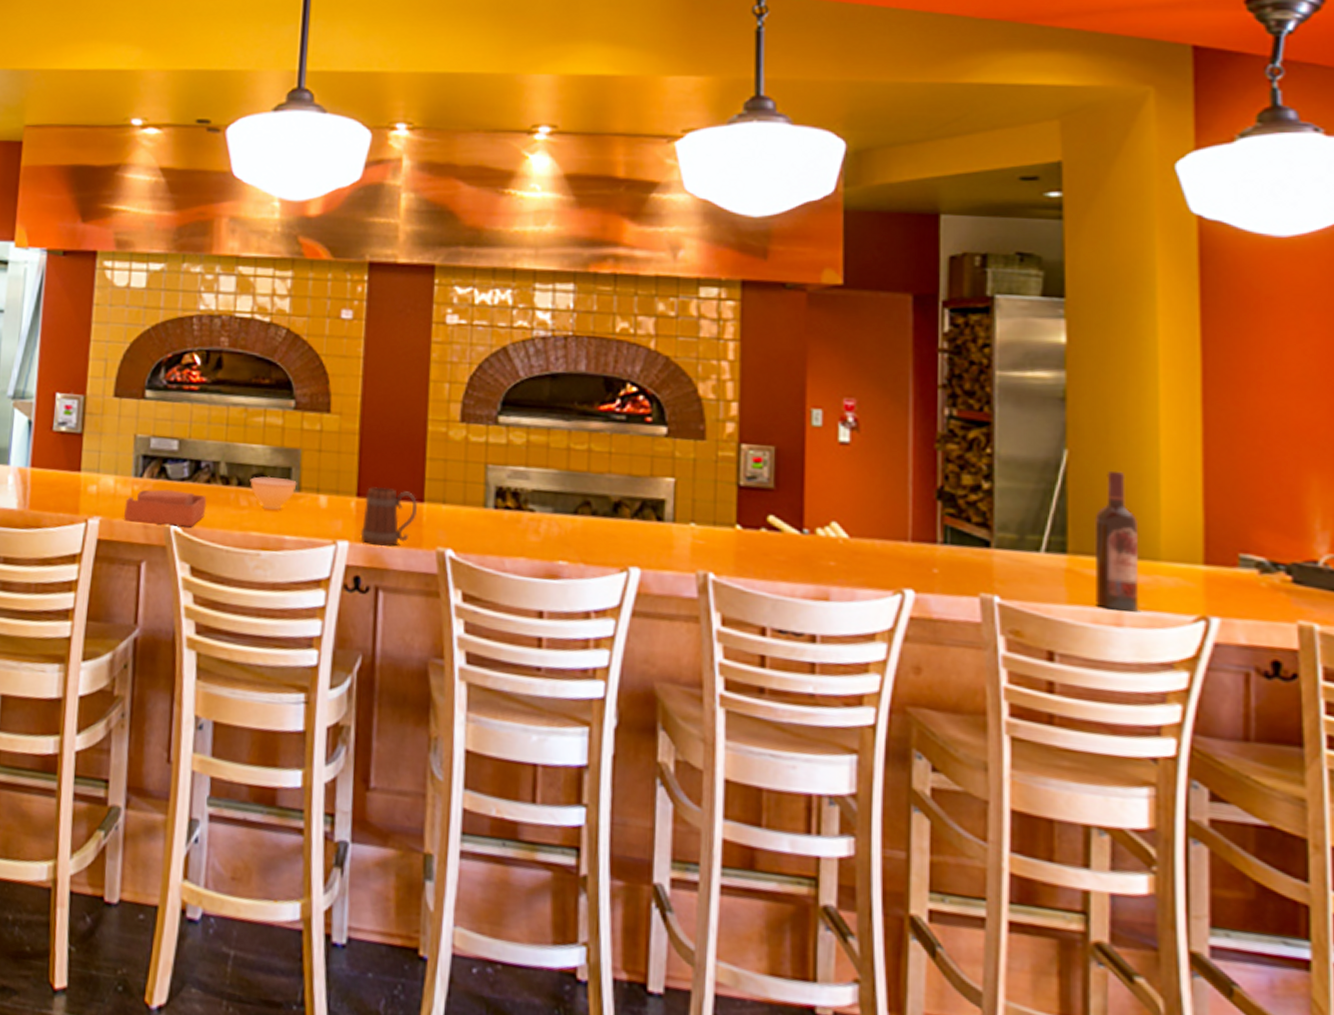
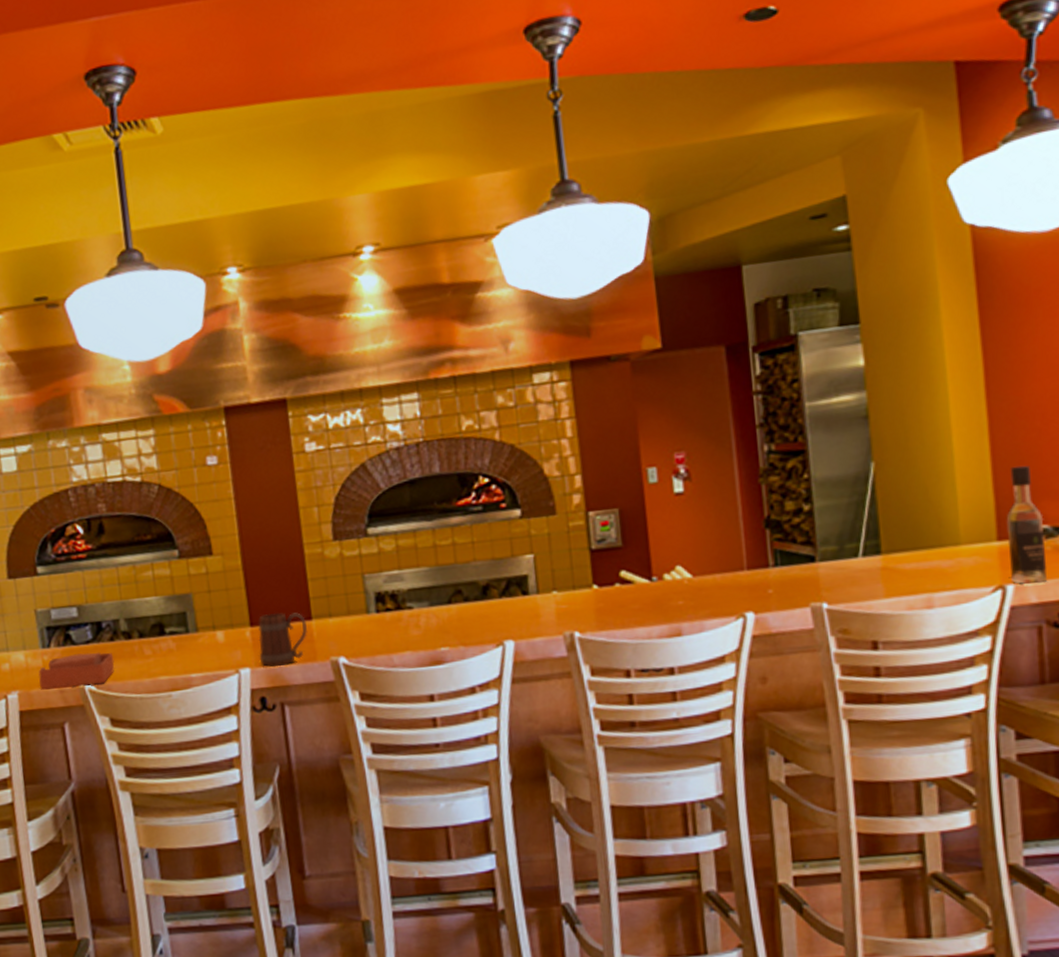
bowl: present [250,476,297,510] -> none [149,622,194,654]
wine bottle: present [1094,470,1139,612] -> none [902,472,946,595]
bottle: none [1215,484,1261,623] -> present [1006,465,1047,584]

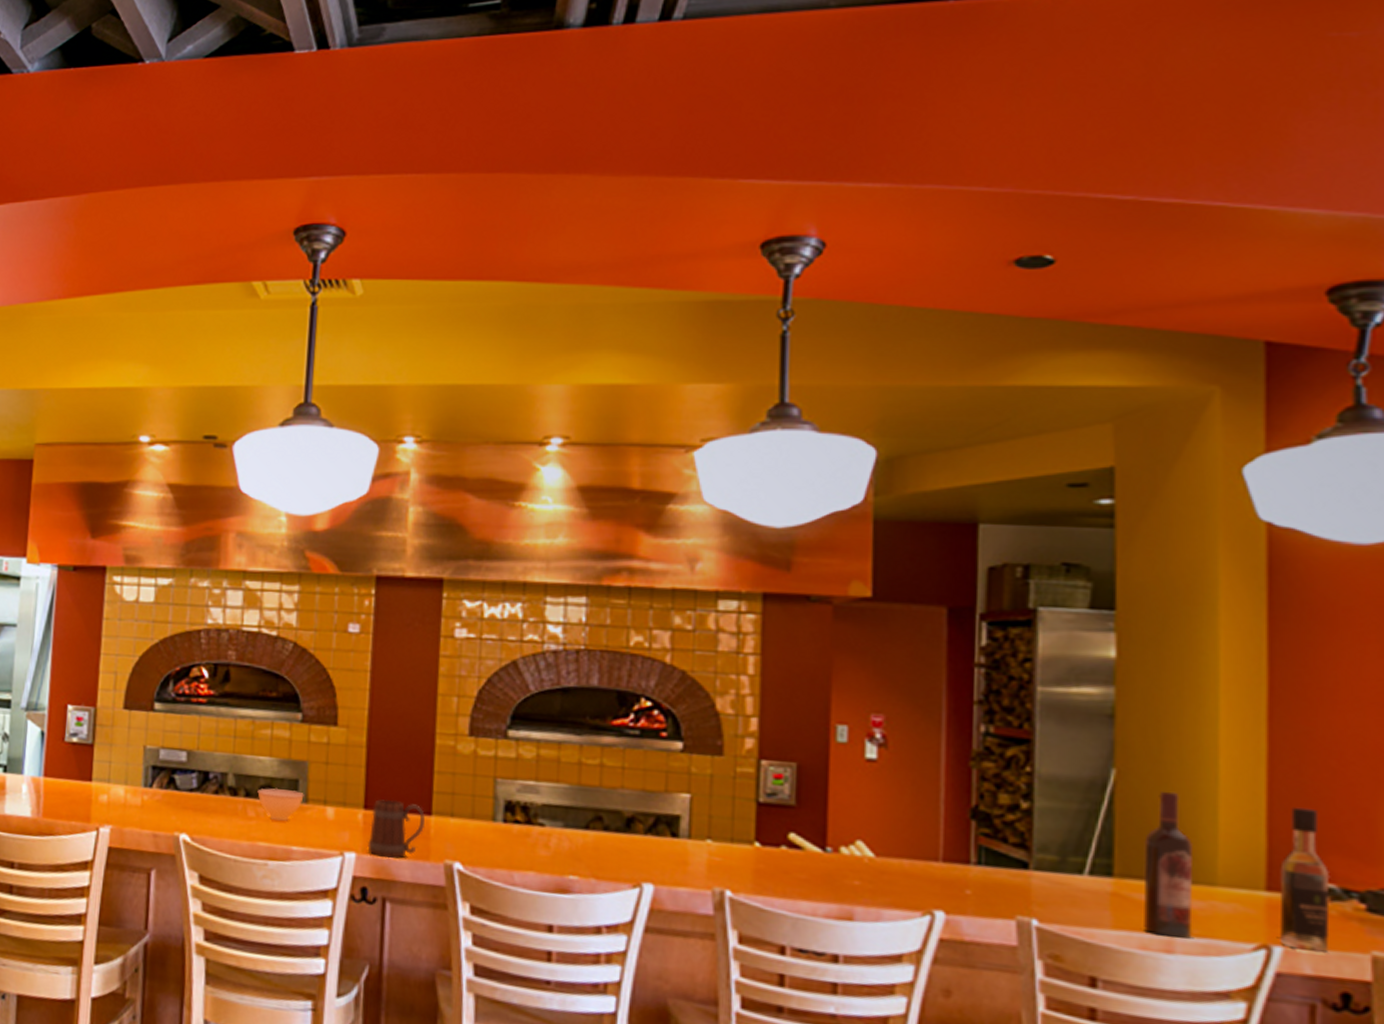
napkin holder: present [38,652,115,690] -> none [134,799,215,837]
bowl: none [149,622,194,654] -> present [257,787,304,821]
wine bottle: none [902,472,946,595] -> present [1143,791,1193,939]

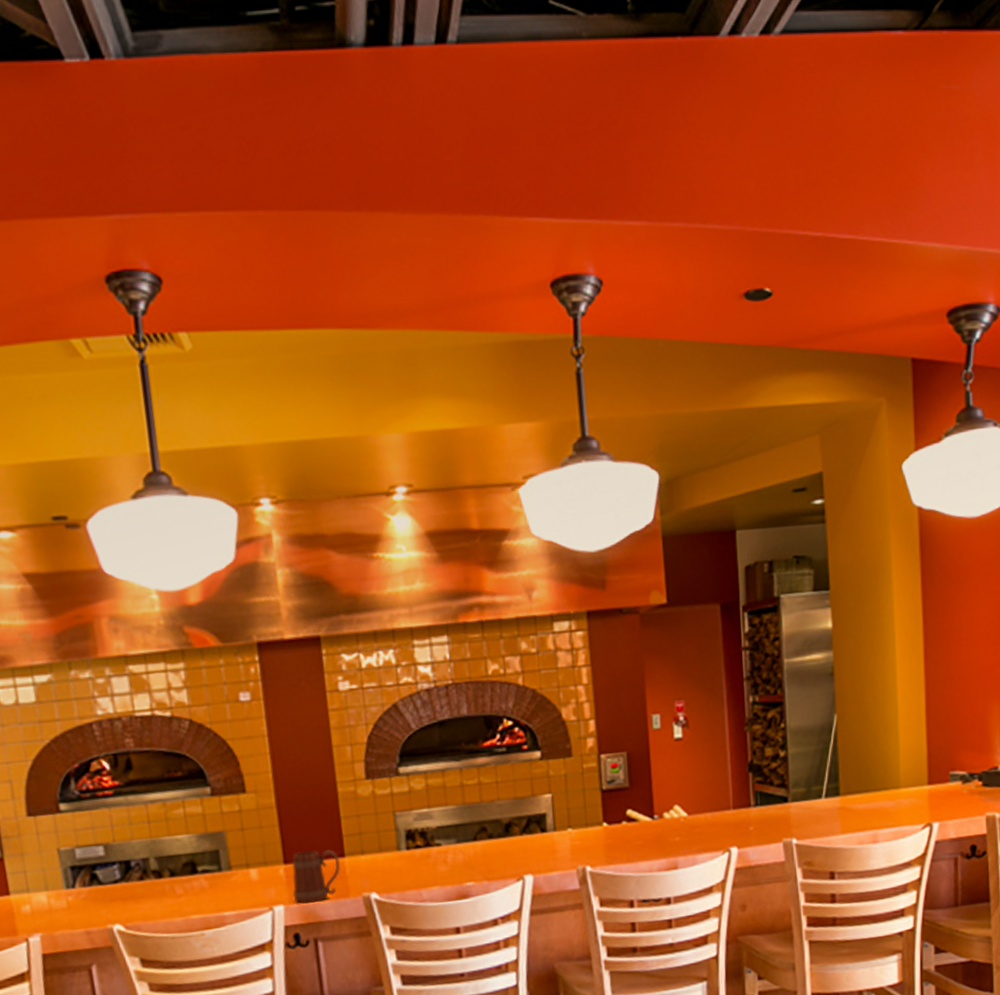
bowl: present [257,787,304,821] -> none [181,860,227,892]
wine bottle: present [1143,791,1193,939] -> none [857,724,888,832]
bottle: present [1279,807,1331,953] -> none [935,720,963,822]

